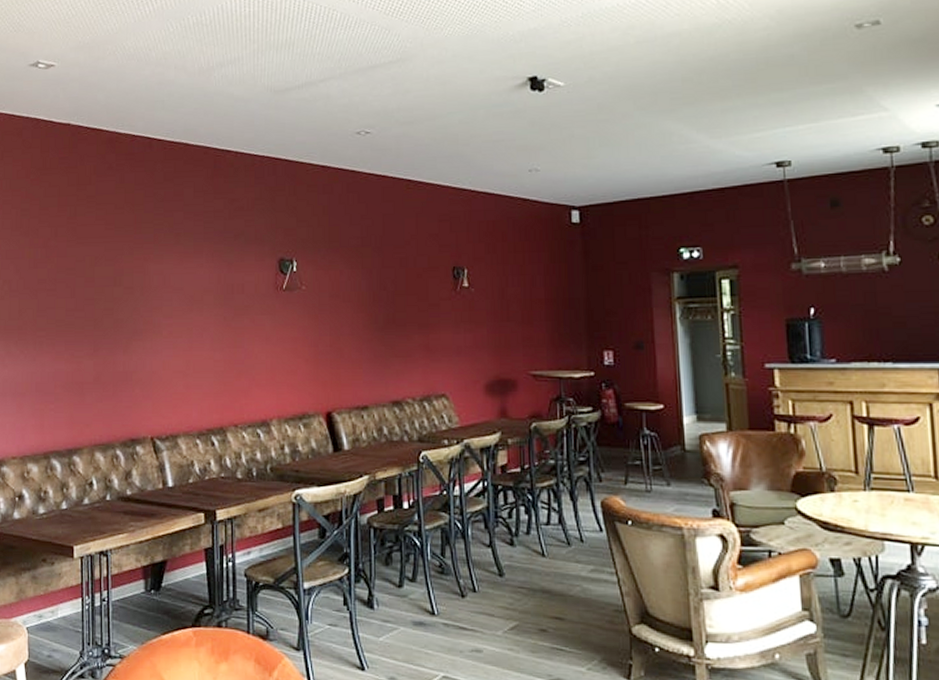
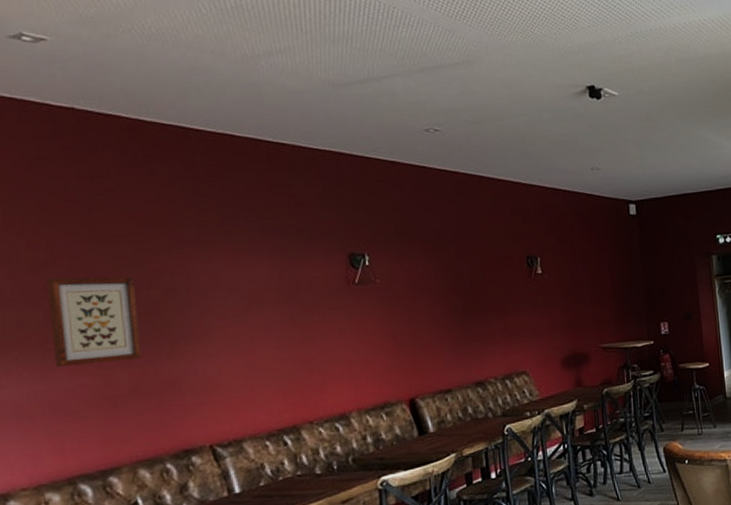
wall art: none [41,273,105,352] -> present [46,277,142,367]

